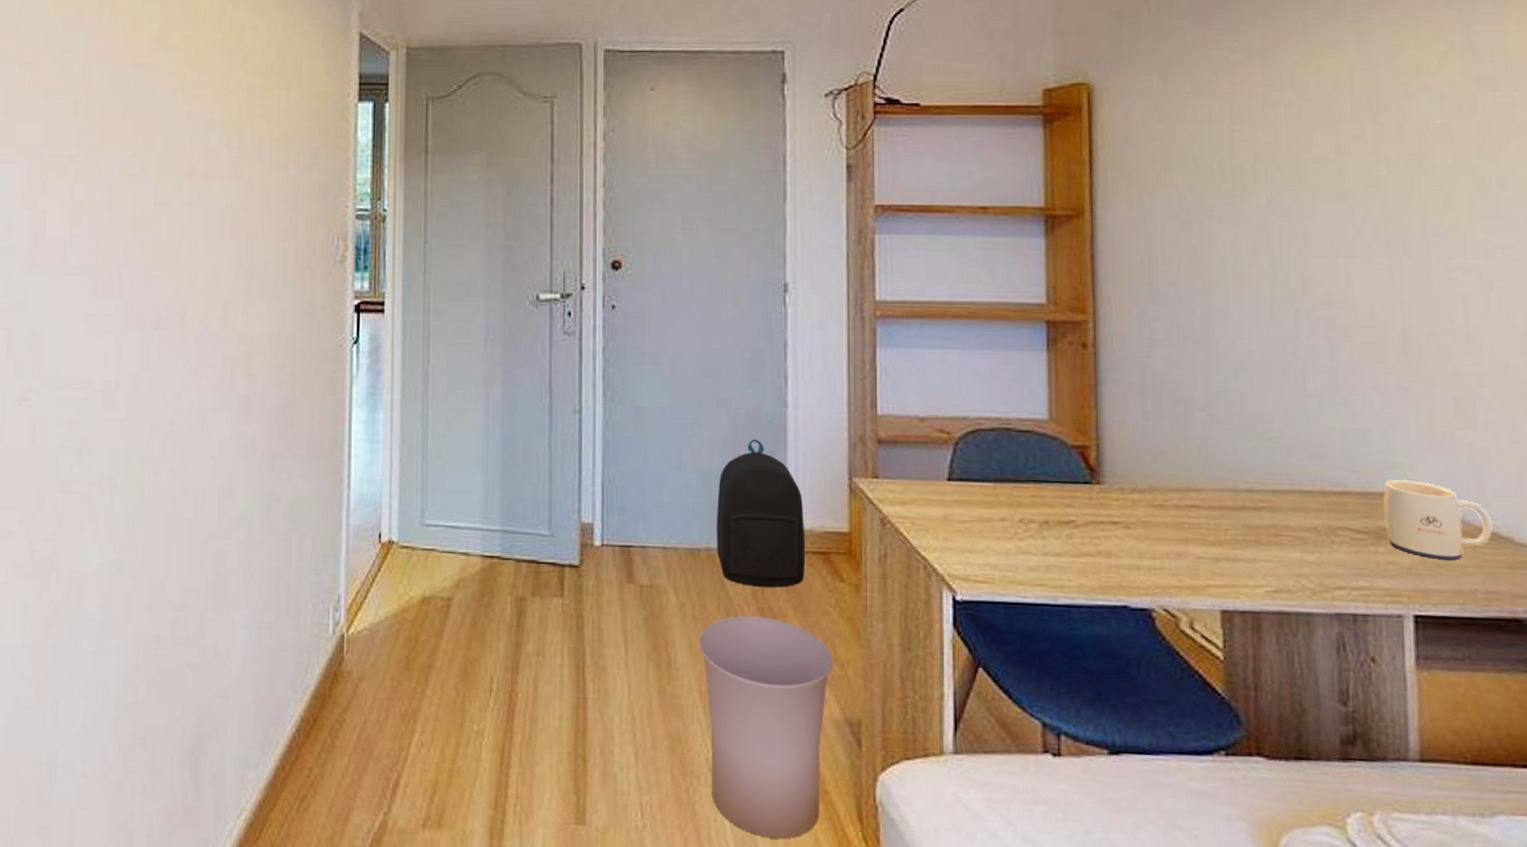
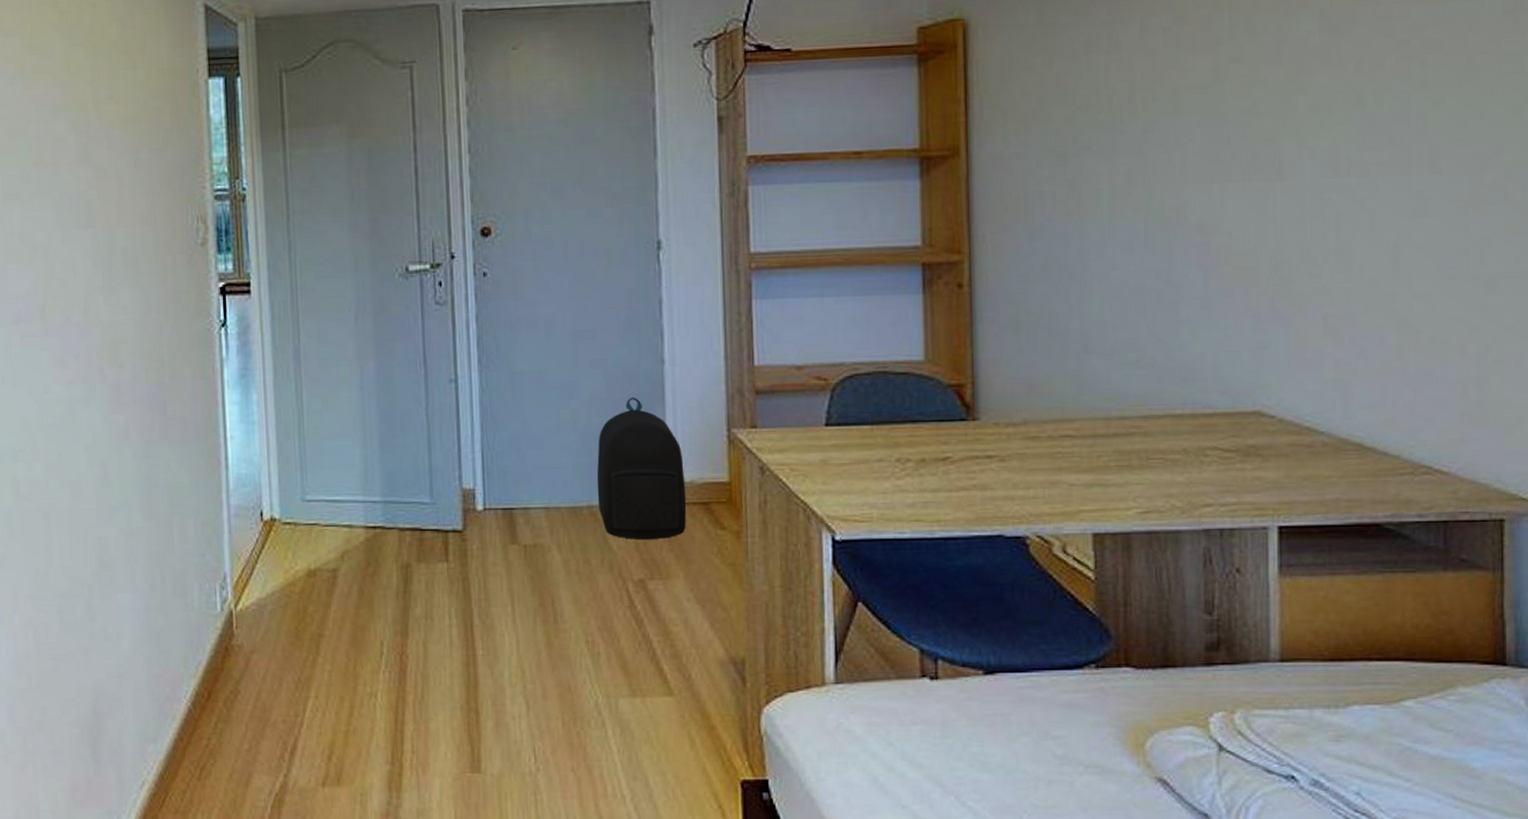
waste bin: present [700,615,833,839] -> none [585,567,716,773]
mug: present [1383,480,1492,560] -> none [1252,399,1355,472]

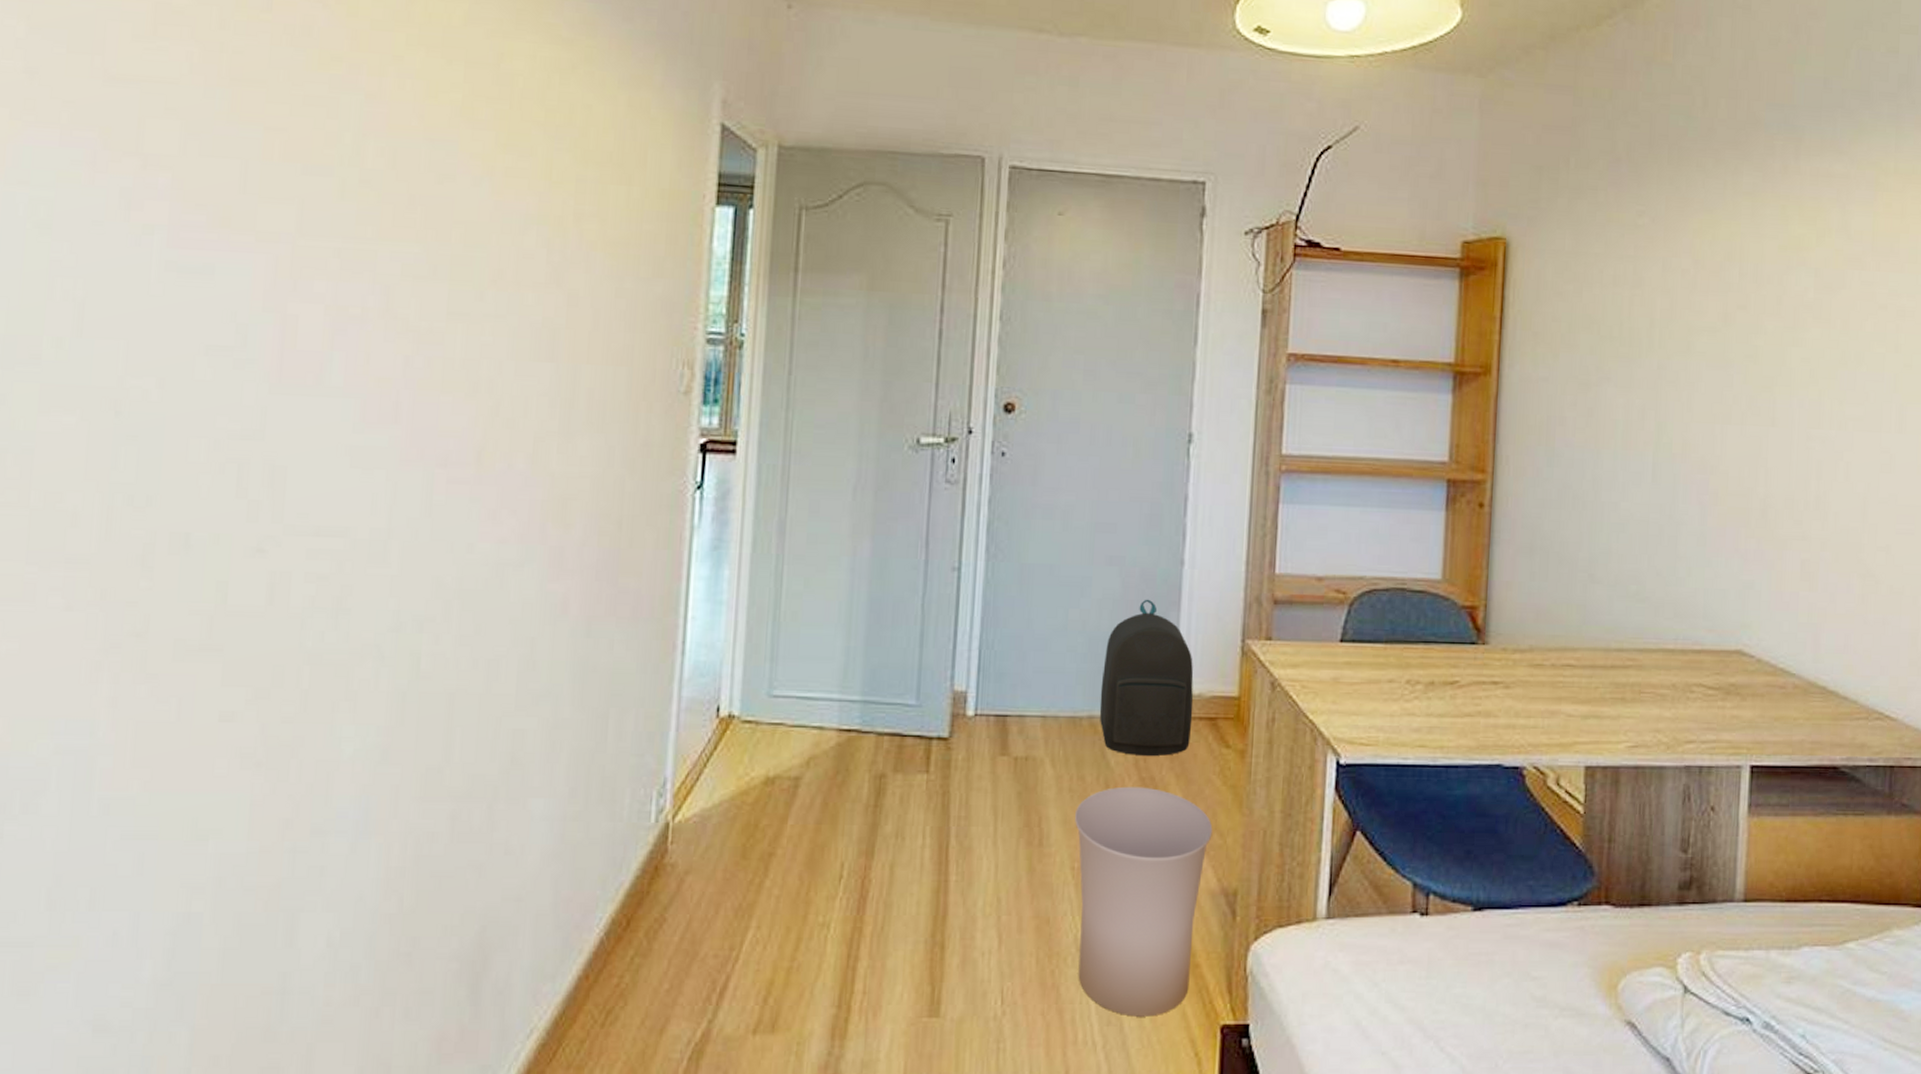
waste bin: none [585,567,716,773] -> present [1075,786,1213,1017]

